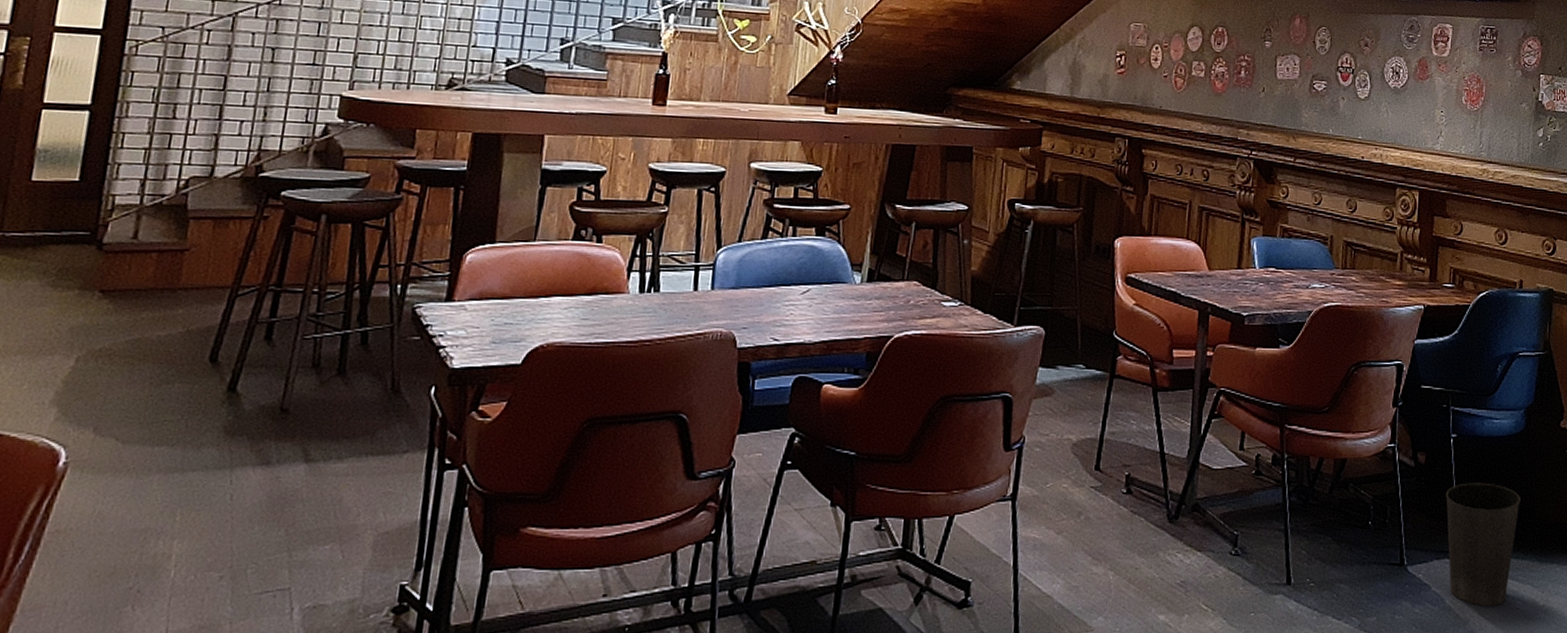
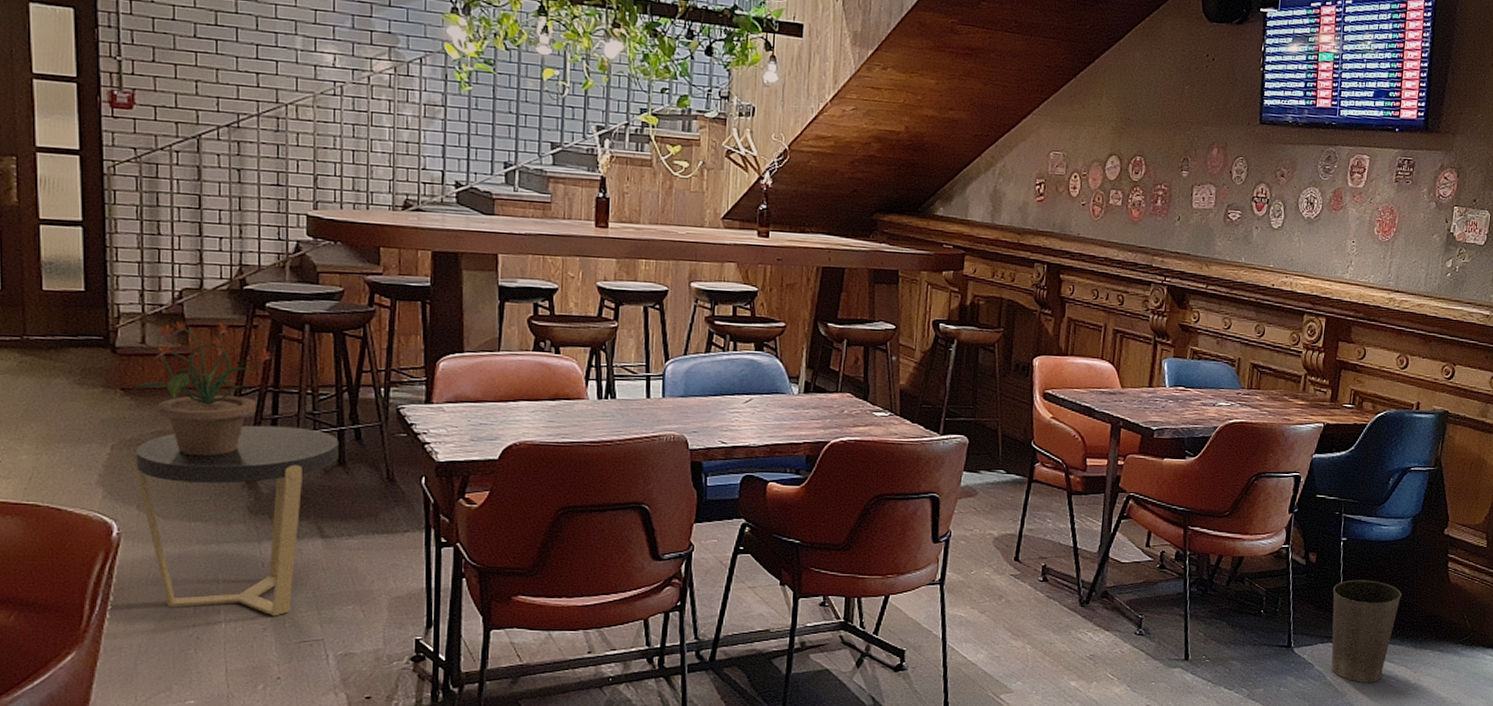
side table: none [98,330,342,561] -> present [134,425,339,617]
potted plant: none [108,212,280,368] -> present [129,320,272,456]

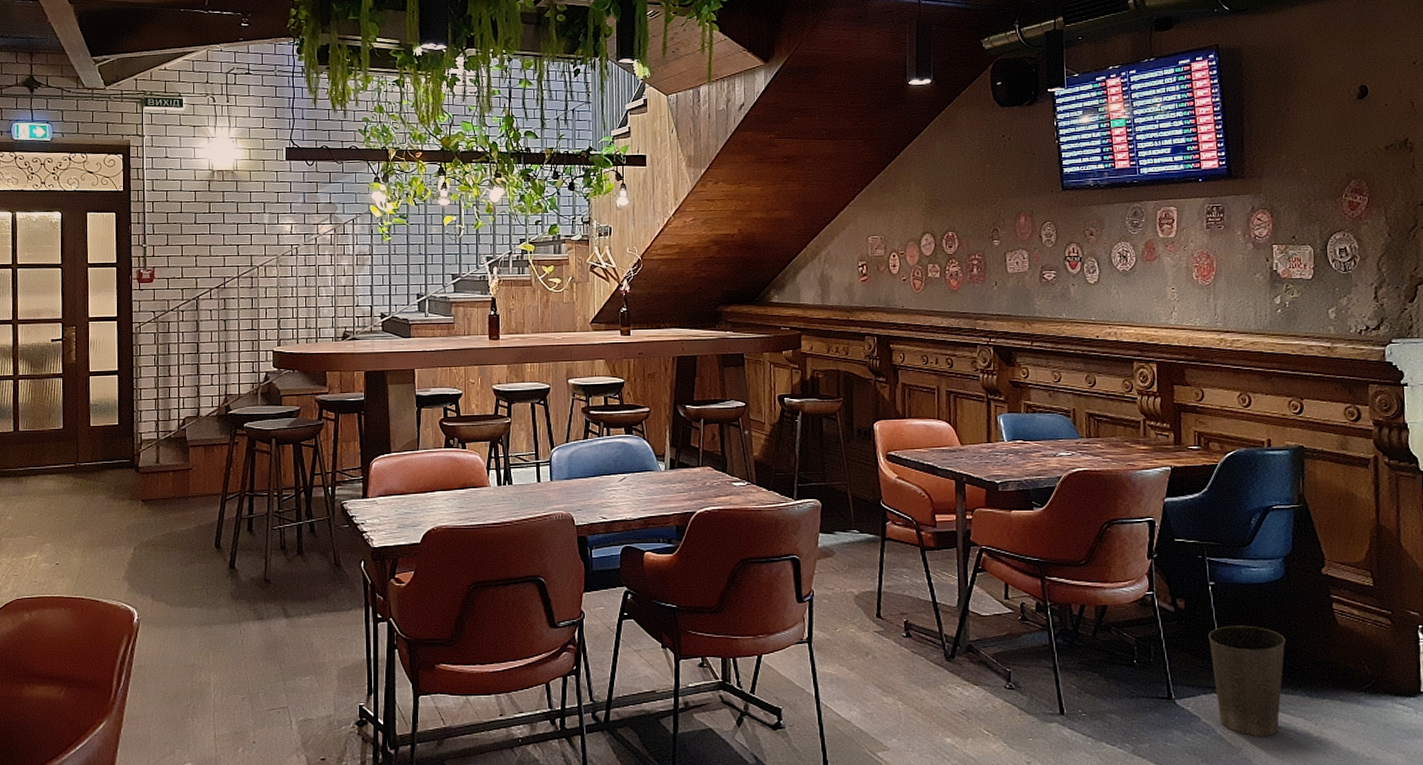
potted plant: present [129,320,272,456] -> none [147,441,249,552]
side table: present [134,425,339,617] -> none [150,524,298,687]

